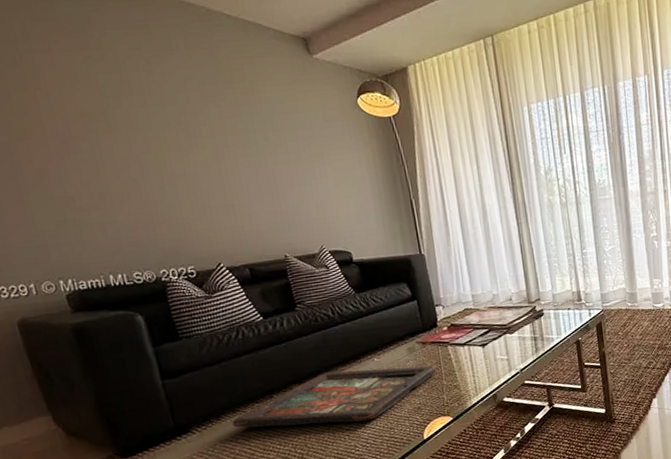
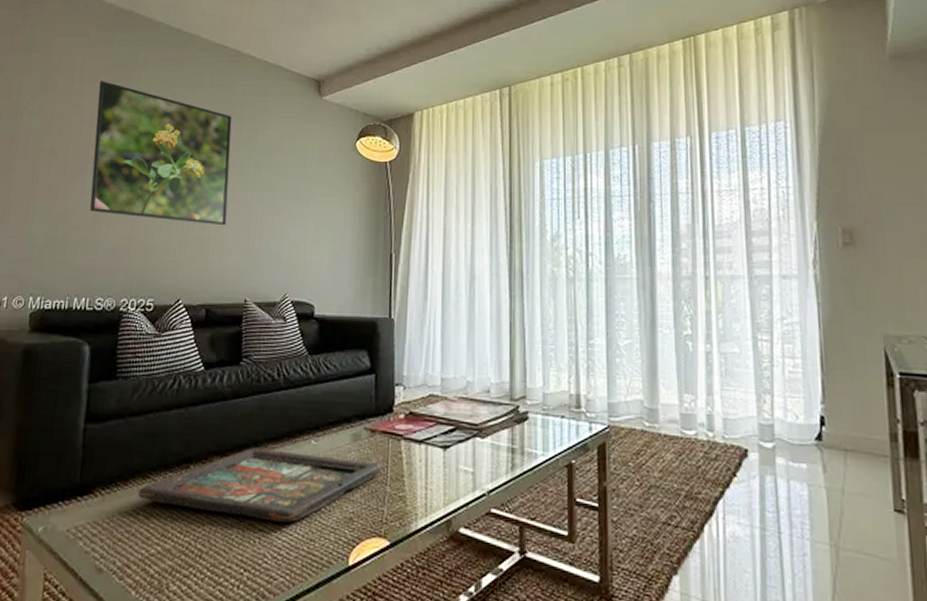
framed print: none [53,49,248,192] -> present [90,81,232,226]

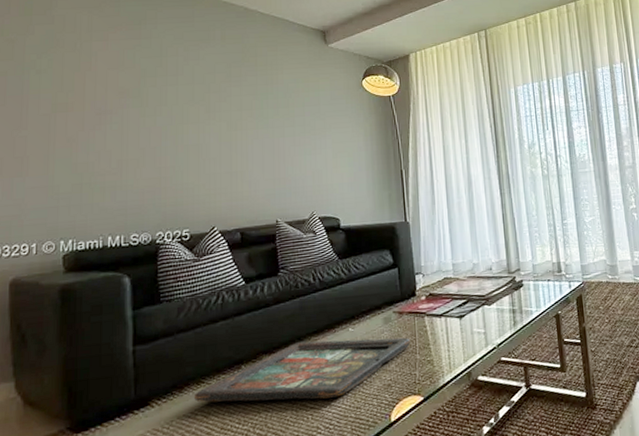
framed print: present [90,81,232,226] -> none [110,38,252,160]

